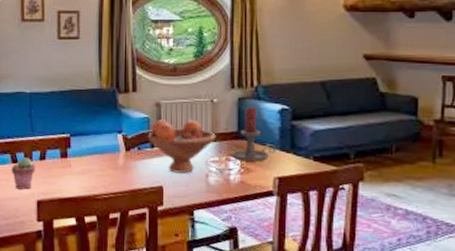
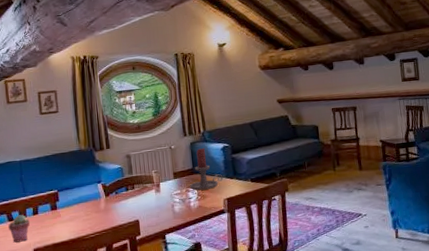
fruit bowl: present [147,119,216,174] -> none [122,164,177,208]

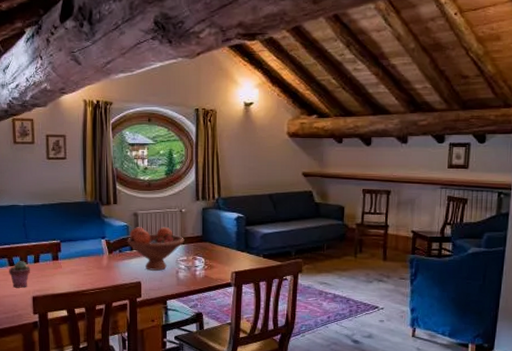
fruit bowl: none [122,164,177,208] -> present [127,226,184,271]
candle holder: present [189,148,223,191] -> none [197,216,234,260]

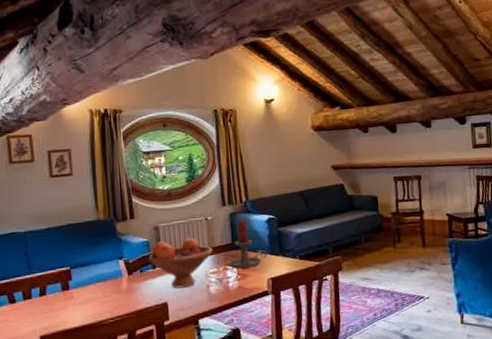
potted succulent: present [9,261,31,288] -> none [9,296,37,329]
candle holder: none [197,216,234,260] -> present [228,220,268,269]

